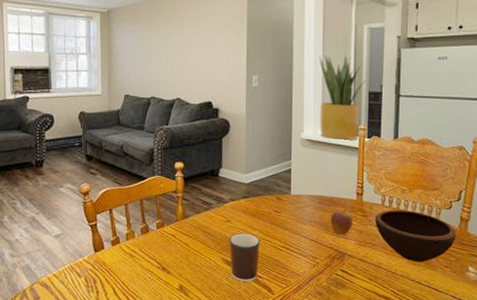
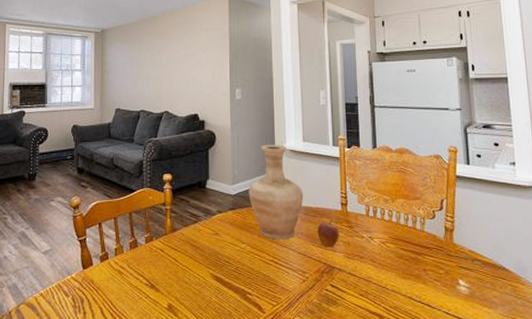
mug: present [229,232,260,282] -> none [217,246,249,300]
vase: none [262,133,319,227] -> present [248,144,304,240]
planter: present [319,53,367,141] -> none [297,67,342,151]
bowl: present [375,210,456,262] -> none [360,220,442,276]

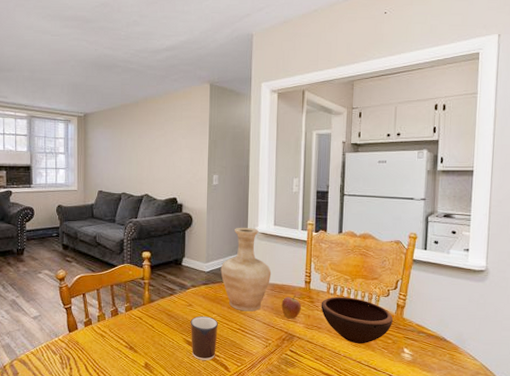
mug: none [217,246,249,300] -> present [190,315,218,361]
bowl: none [360,220,442,276] -> present [321,297,393,344]

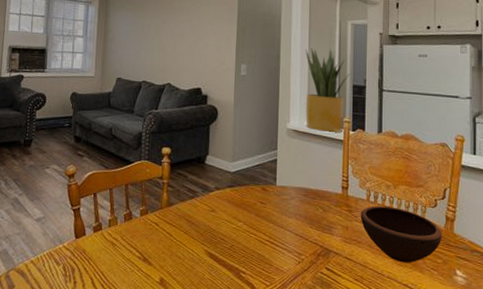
mug: present [190,315,218,361] -> none [212,223,244,278]
vase: present [220,227,272,312] -> none [248,122,305,220]
planter: none [272,156,315,235] -> present [305,46,351,133]
fruit: present [281,295,301,319] -> none [316,202,338,231]

